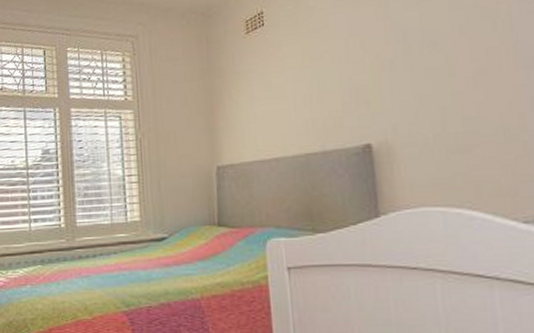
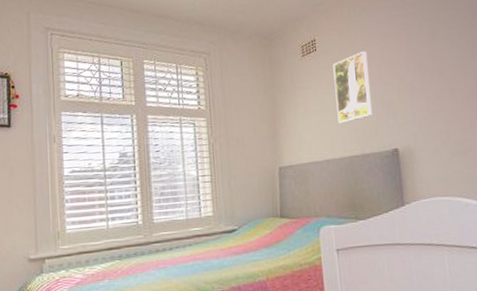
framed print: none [285,22,336,114] -> present [333,51,372,124]

